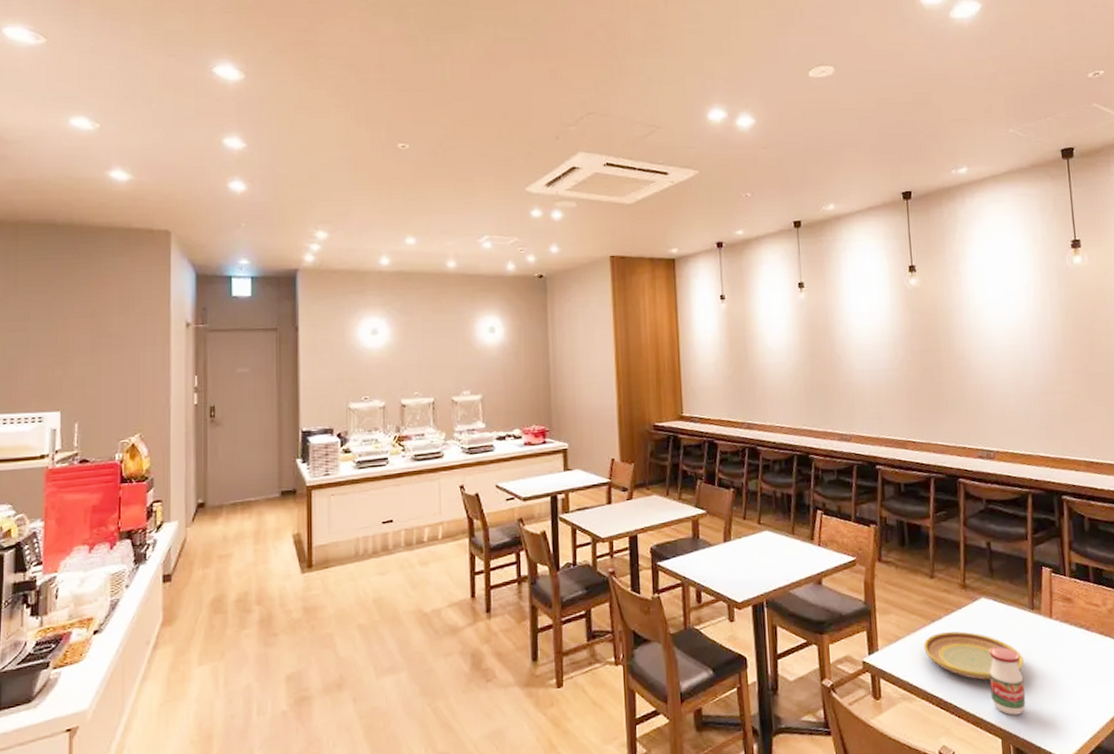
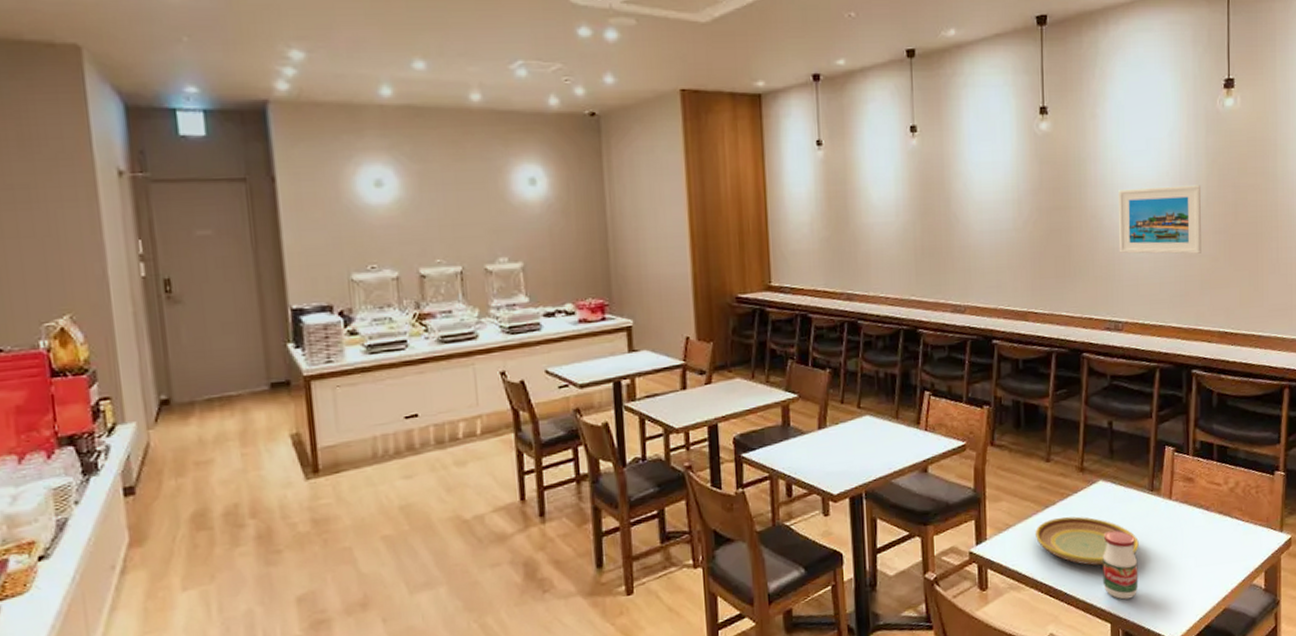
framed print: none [983,330,1063,391] -> present [1118,185,1202,255]

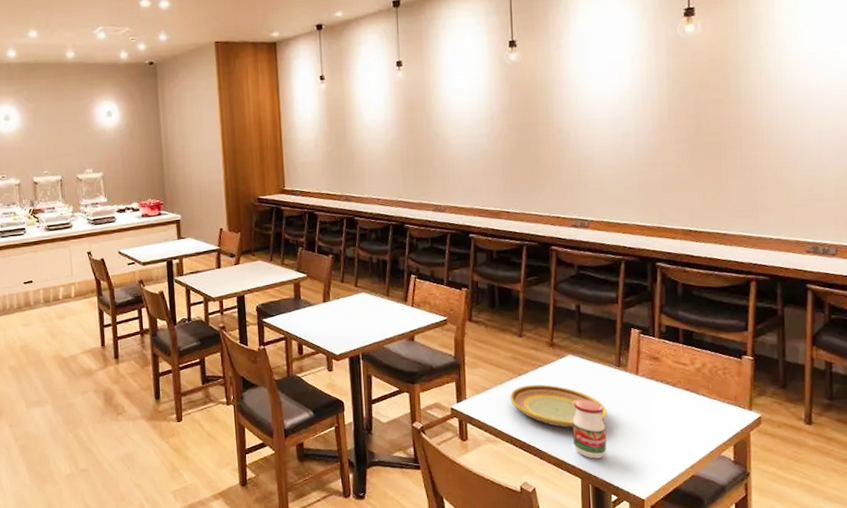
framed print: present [1118,185,1202,255] -> none [583,101,664,162]

